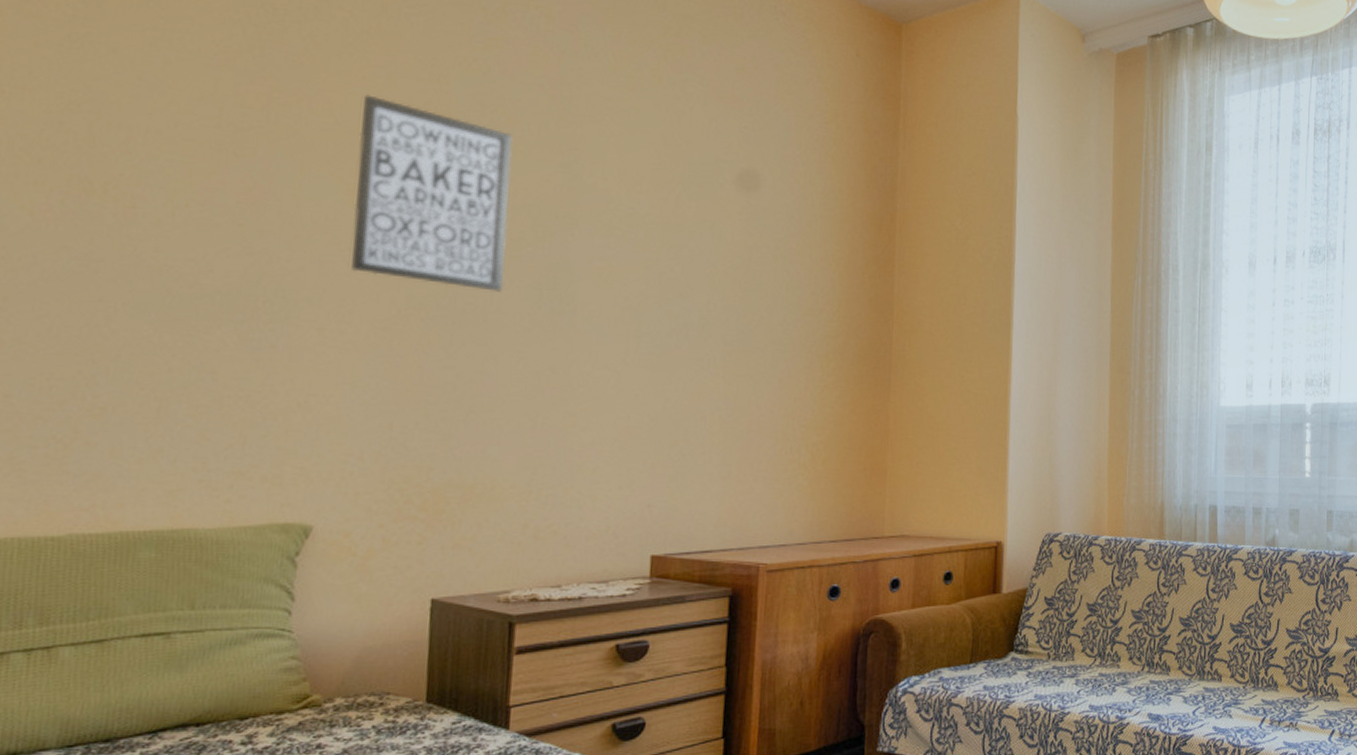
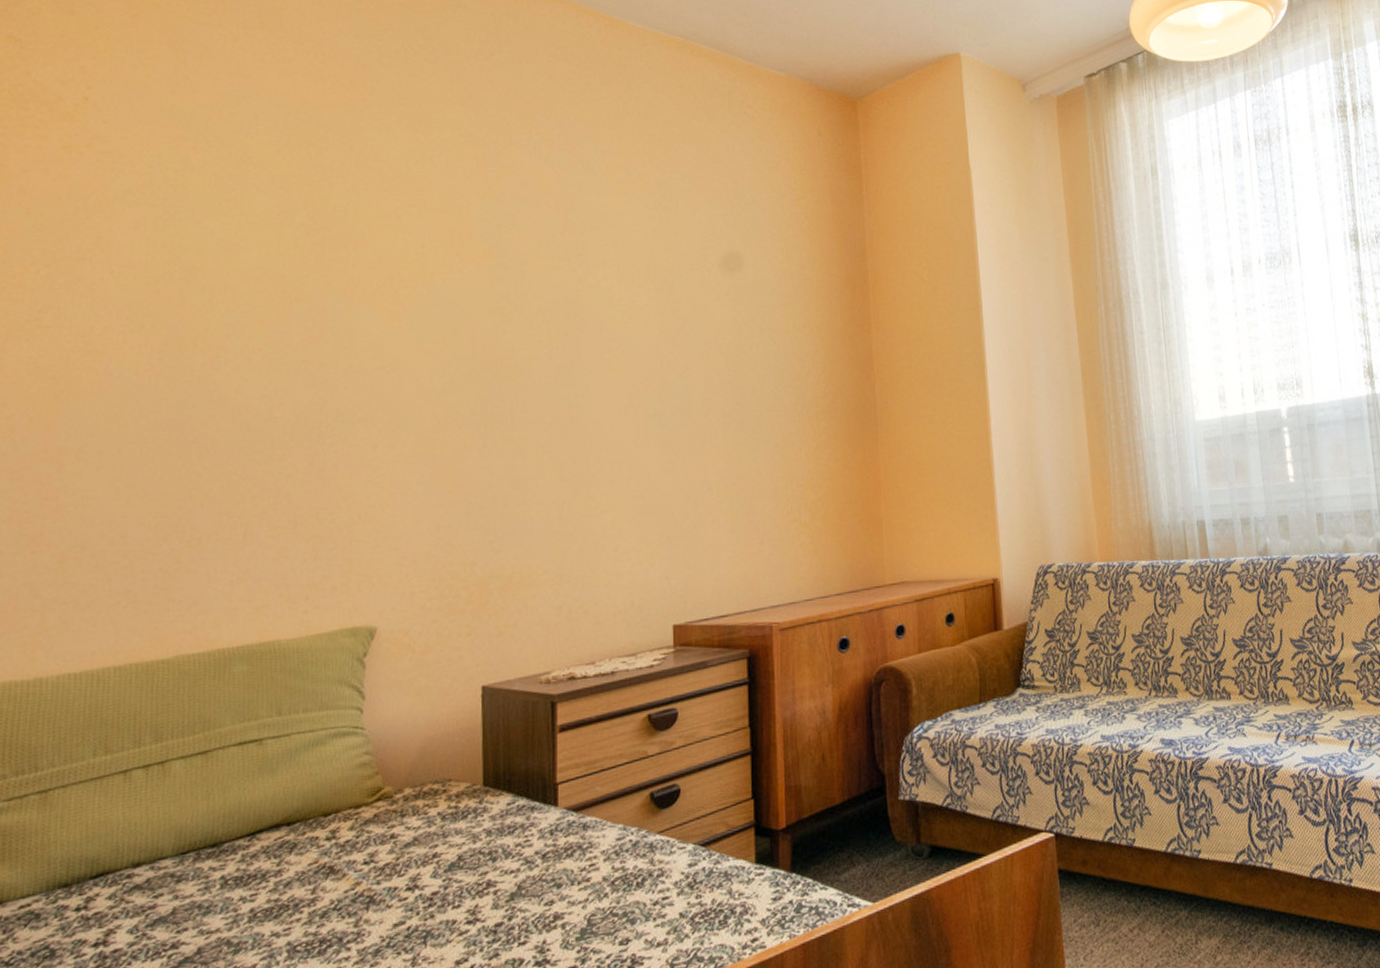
wall art: present [351,94,513,292] -> none [396,231,527,393]

